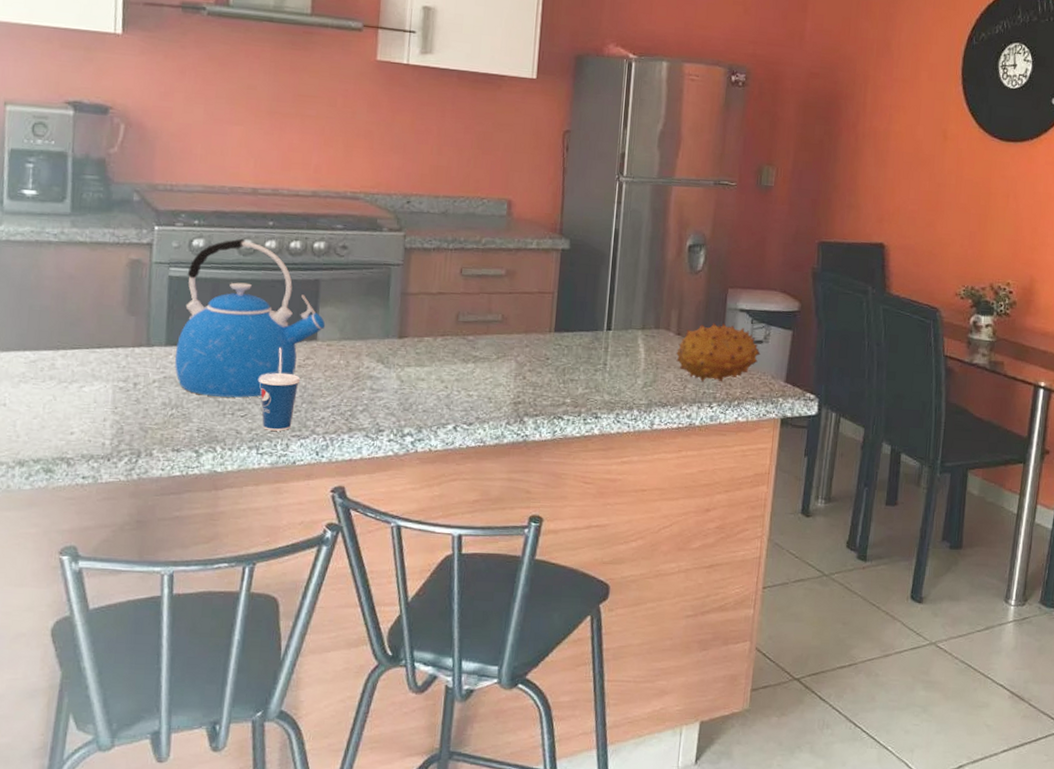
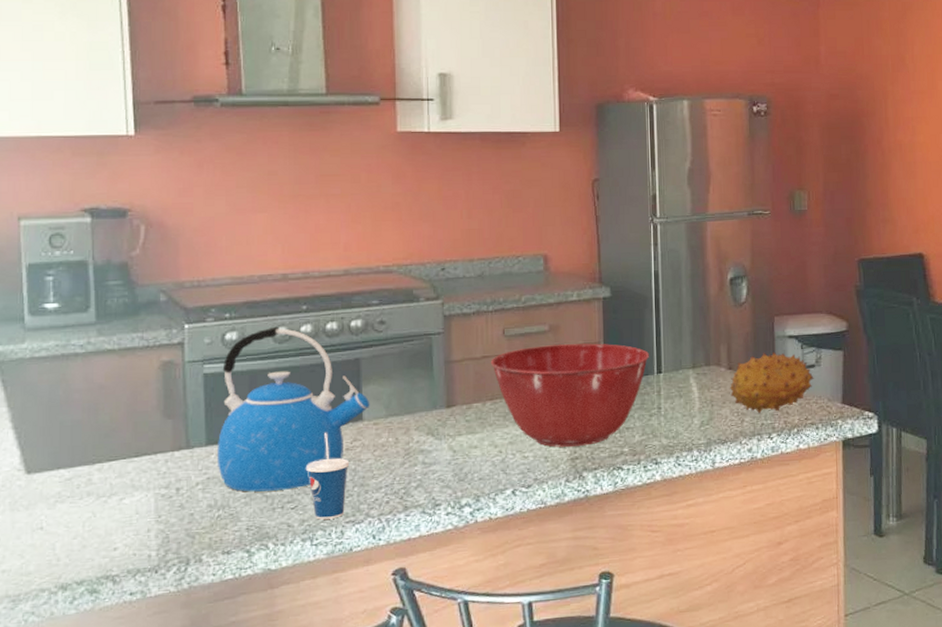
mixing bowl: none [445,289,601,392] -> present [490,343,649,447]

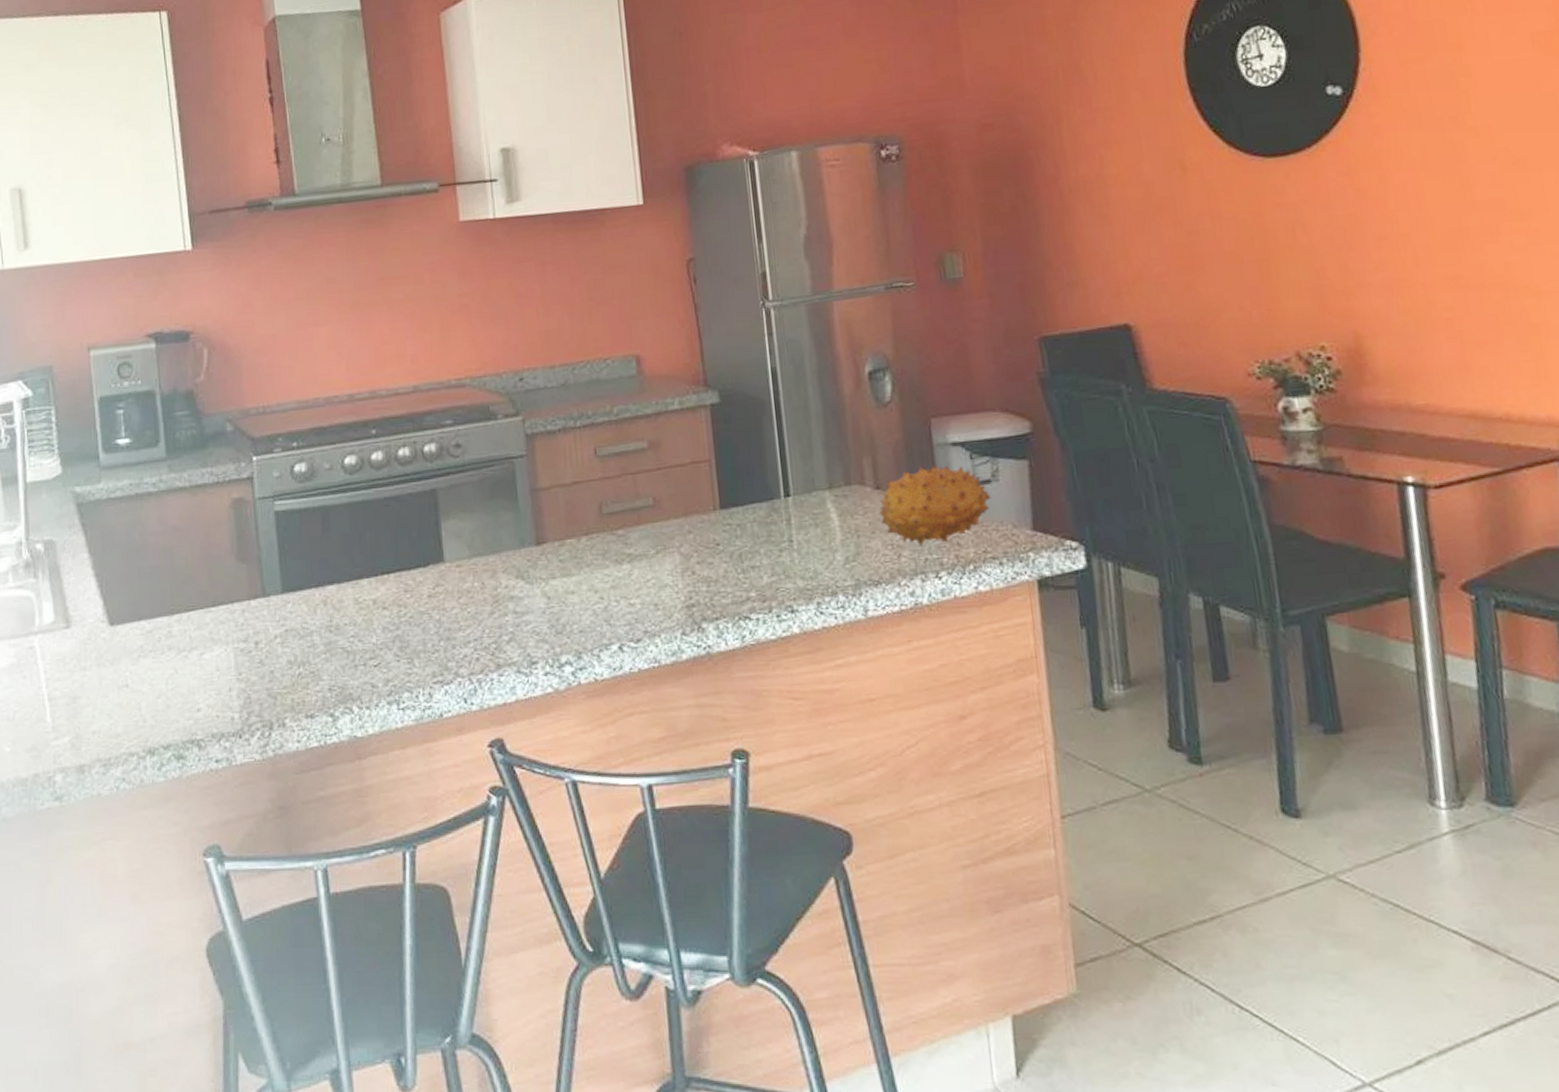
kettle: present [216,326,370,492] -> none [293,454,452,647]
cup: present [306,433,350,520] -> none [387,577,434,679]
mixing bowl: present [490,343,649,447] -> none [582,461,773,592]

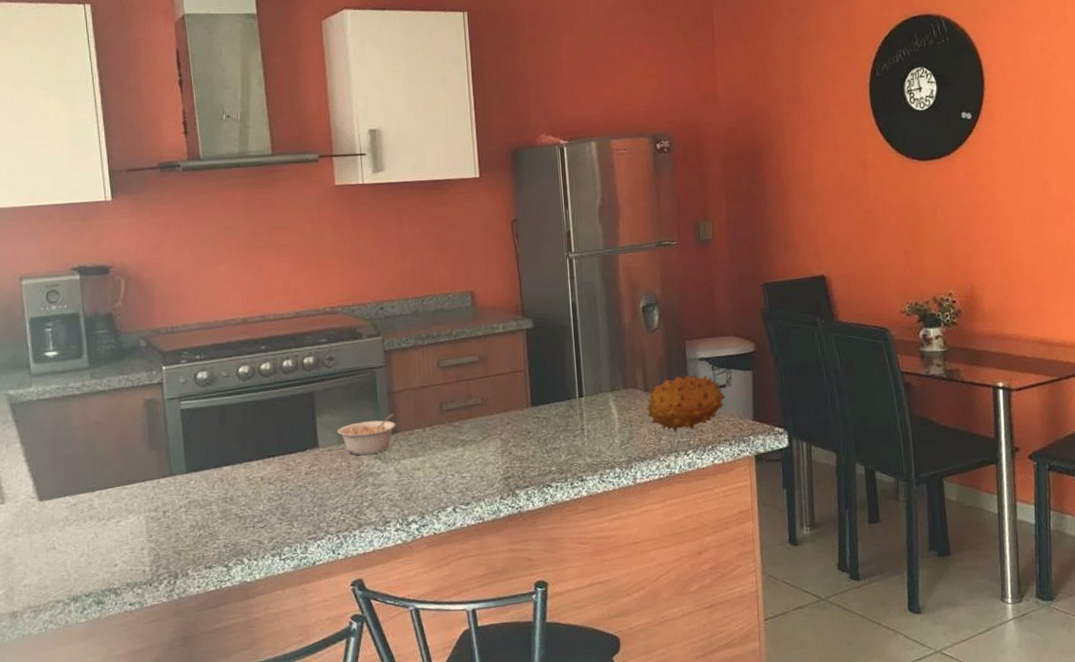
legume: none [467,518,542,573] -> present [337,414,396,455]

